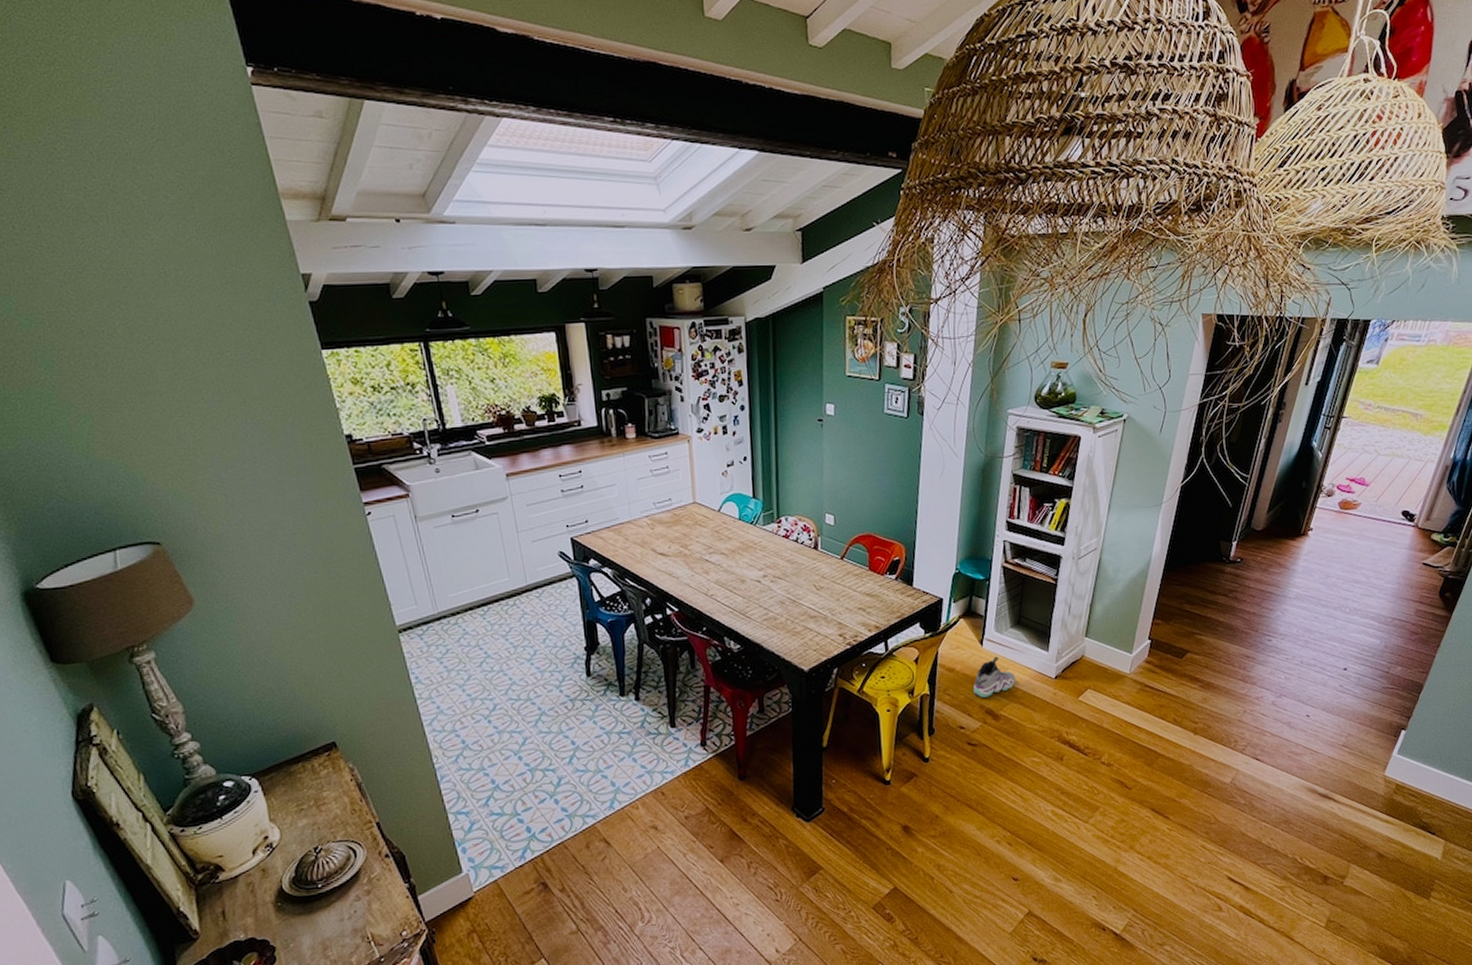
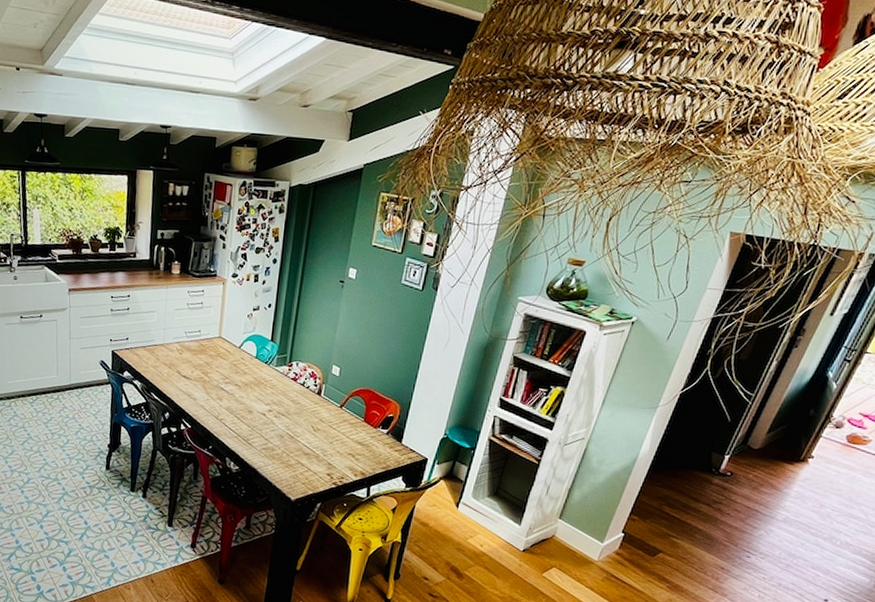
sneaker: present [973,656,1015,698] -> none [442,520,484,556]

